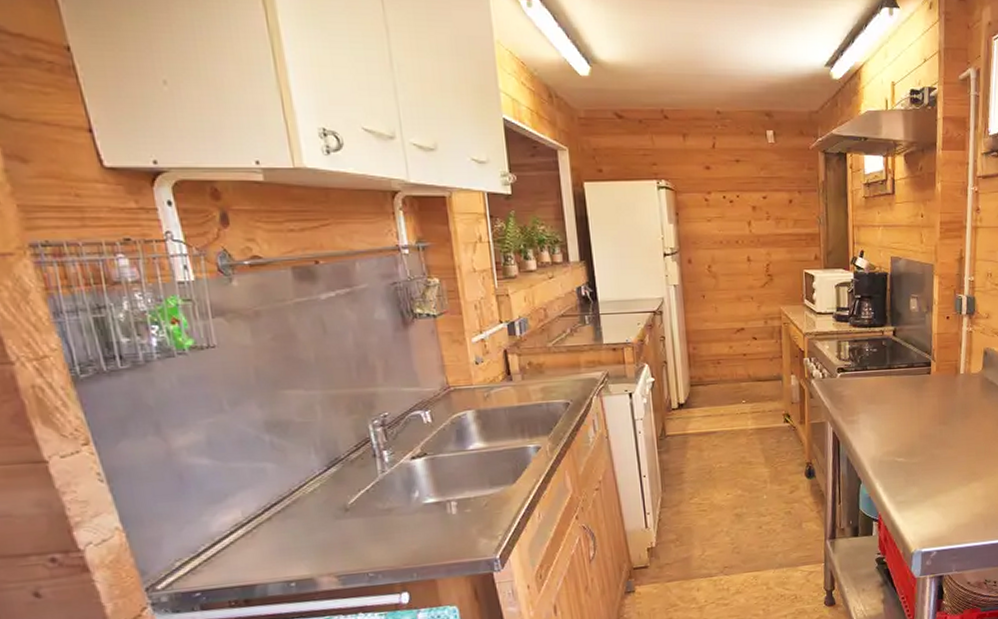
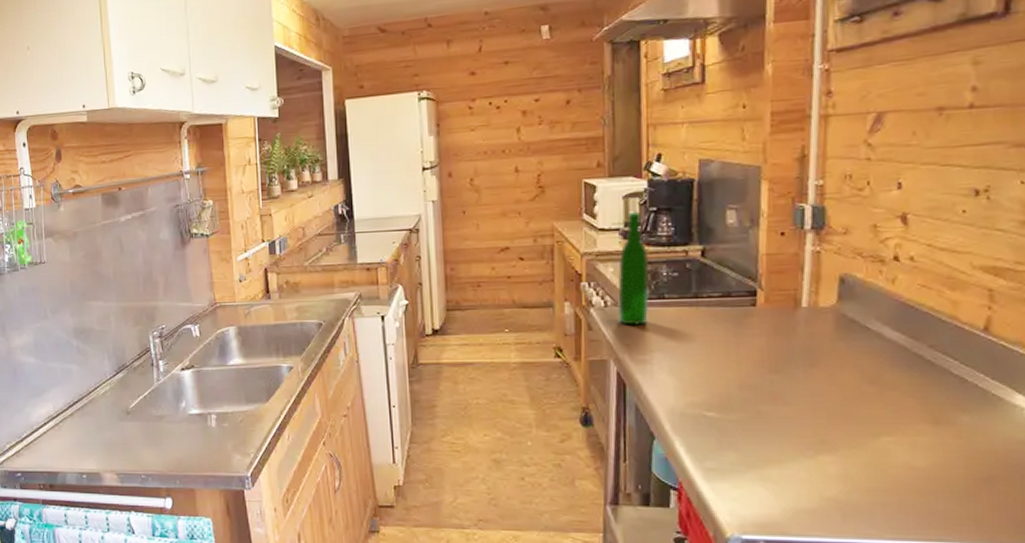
wine bottle: none [832,298,856,393] -> present [617,211,650,325]

